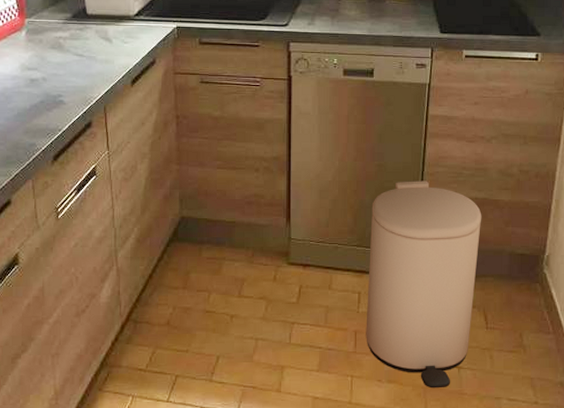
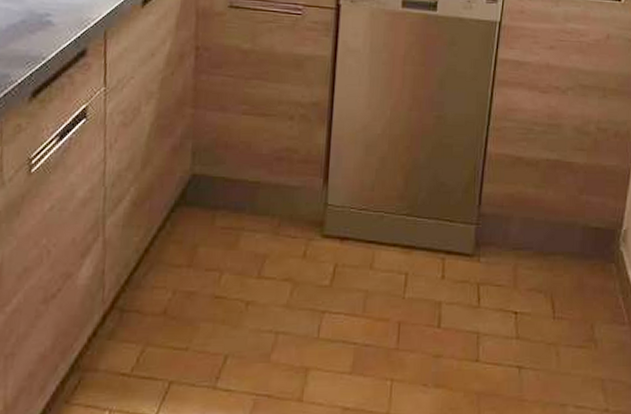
pedal bin: present [366,181,482,389] -> none [411,136,553,394]

